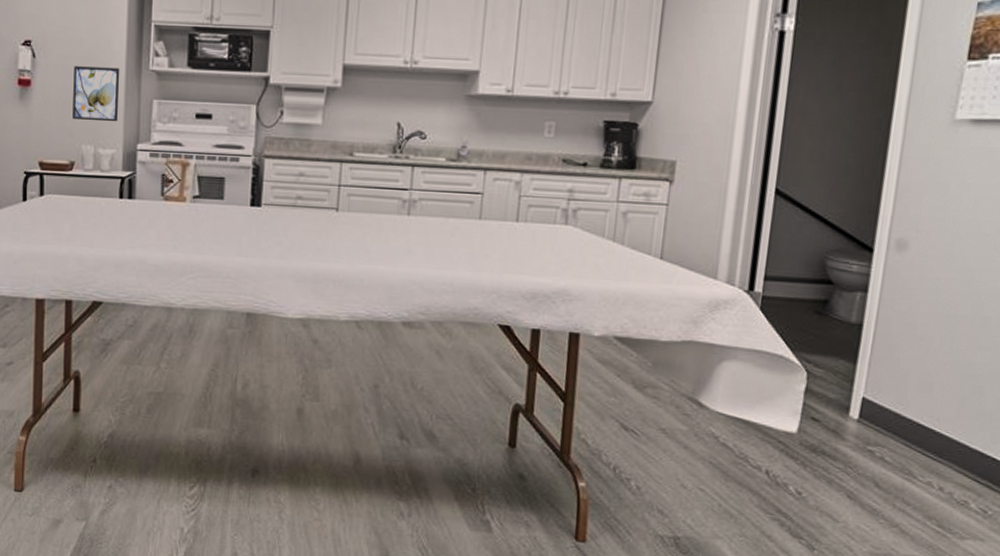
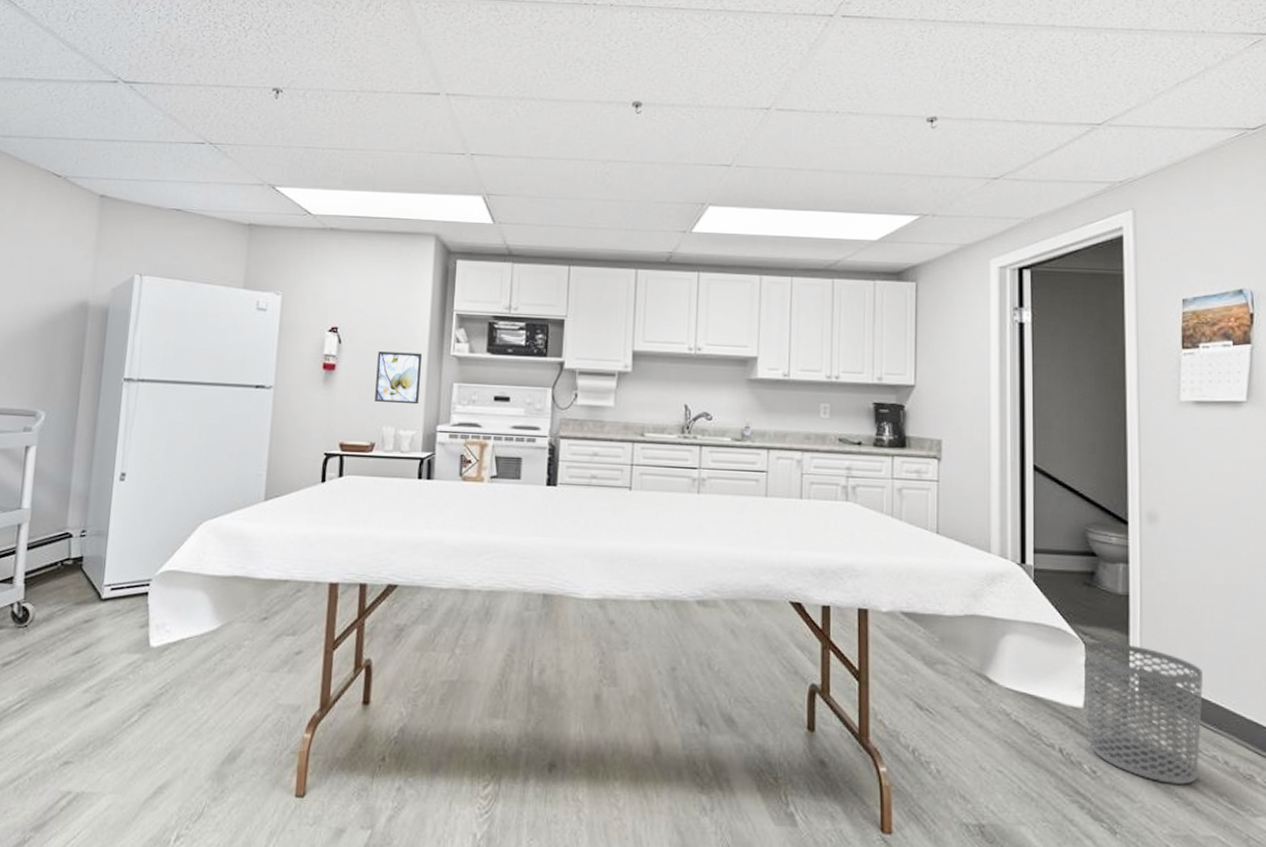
waste bin: none [798,369,931,508] -> present [1084,641,1203,785]

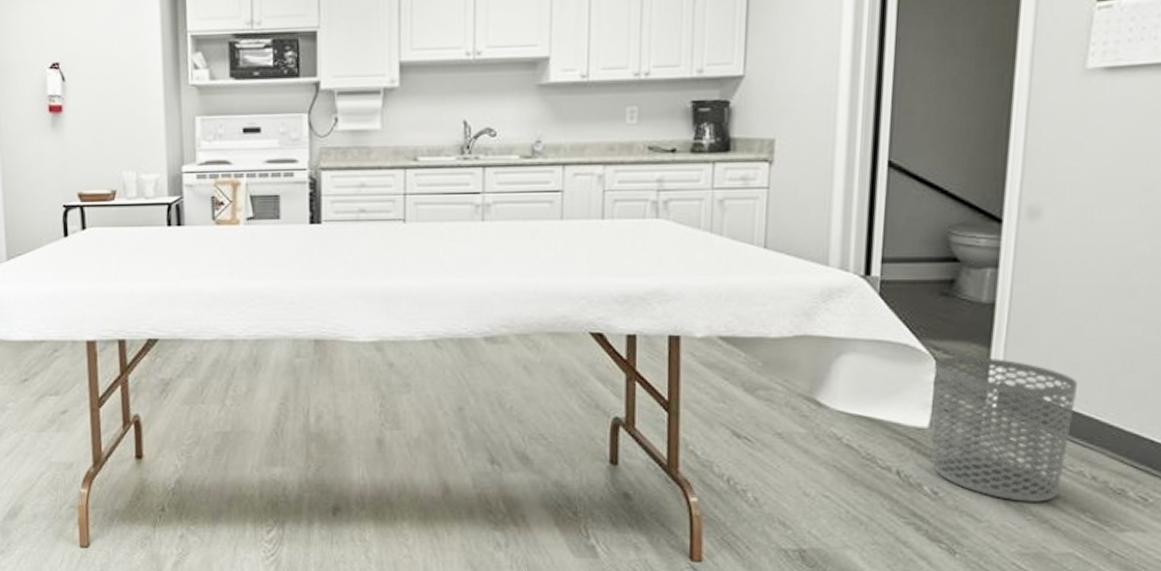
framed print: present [375,351,423,405] -> none [107,85,159,145]

